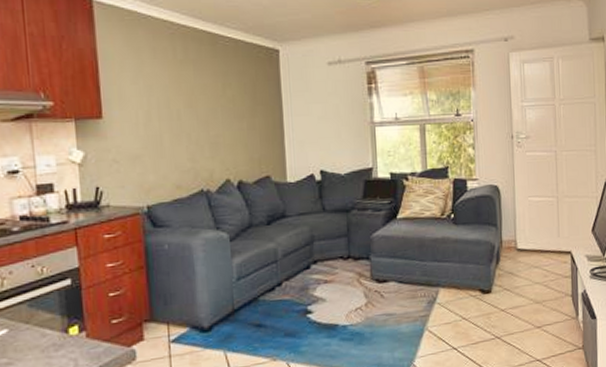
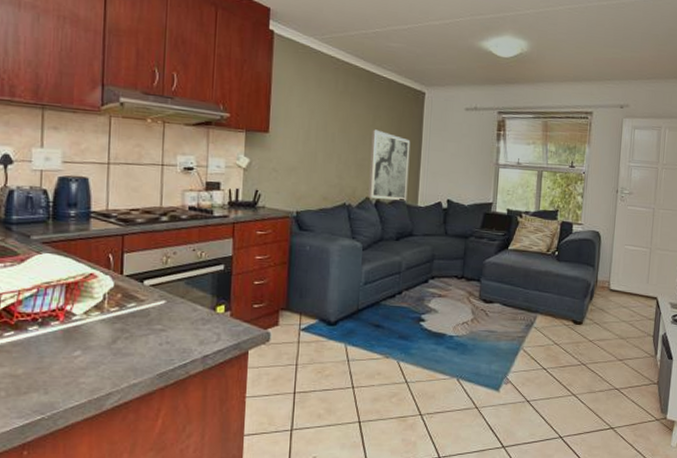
wall art: none [223,99,274,180] -> present [368,129,411,201]

